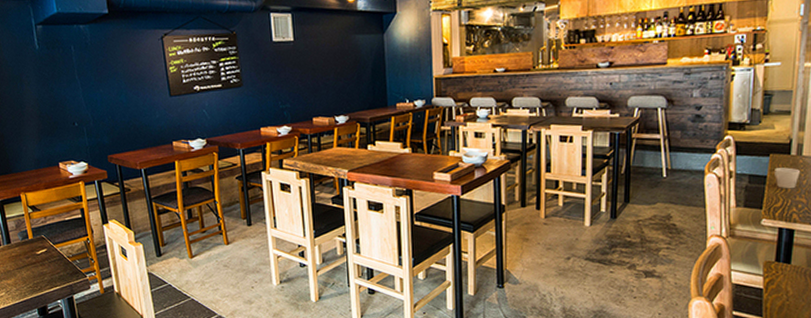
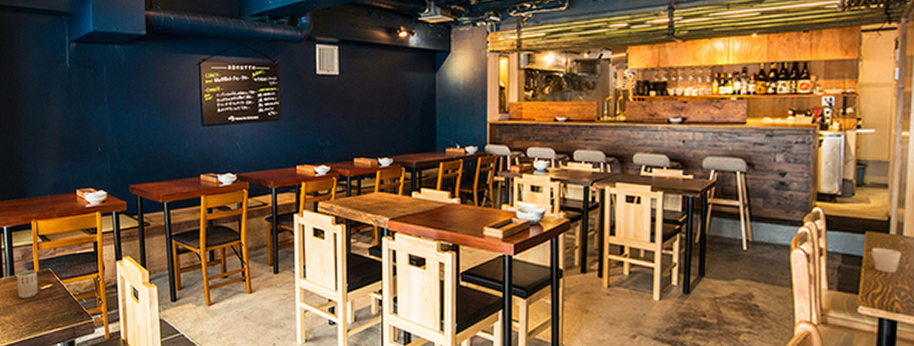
cup: none [13,237,35,263] -> present [16,269,38,298]

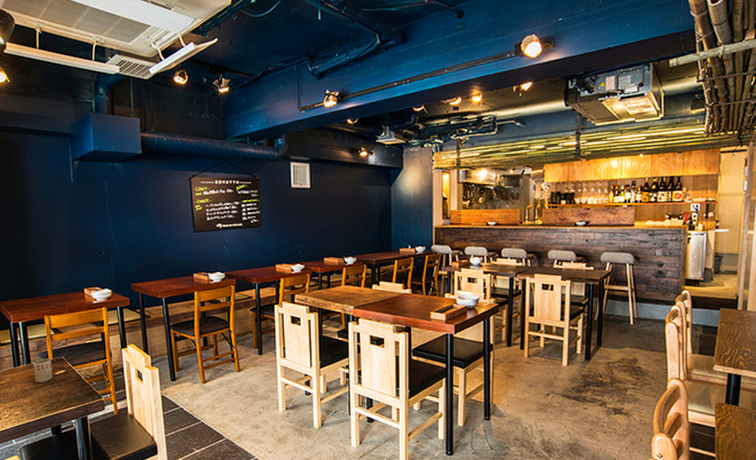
cup: present [872,248,902,274] -> none [724,320,746,340]

